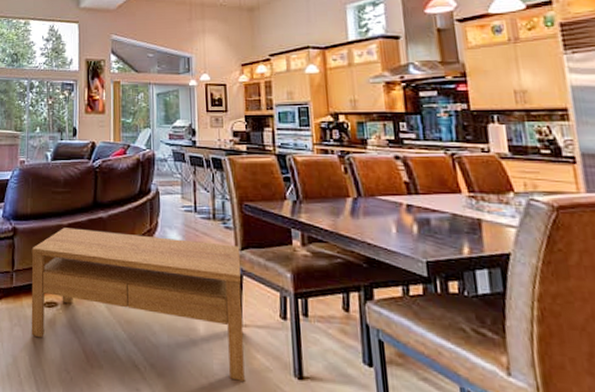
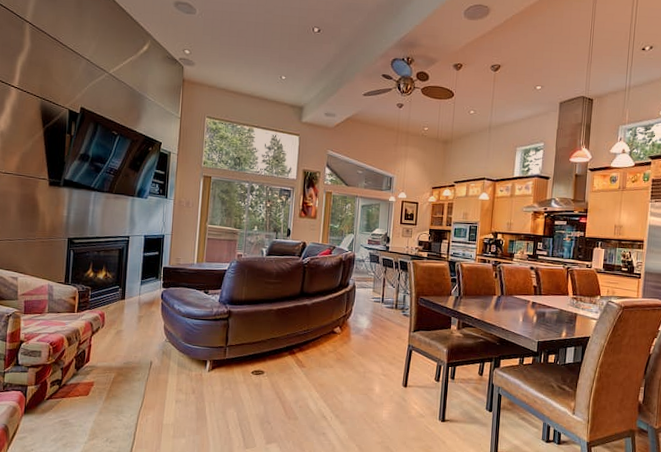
coffee table: present [31,228,245,382] -> none [240,312,413,425]

